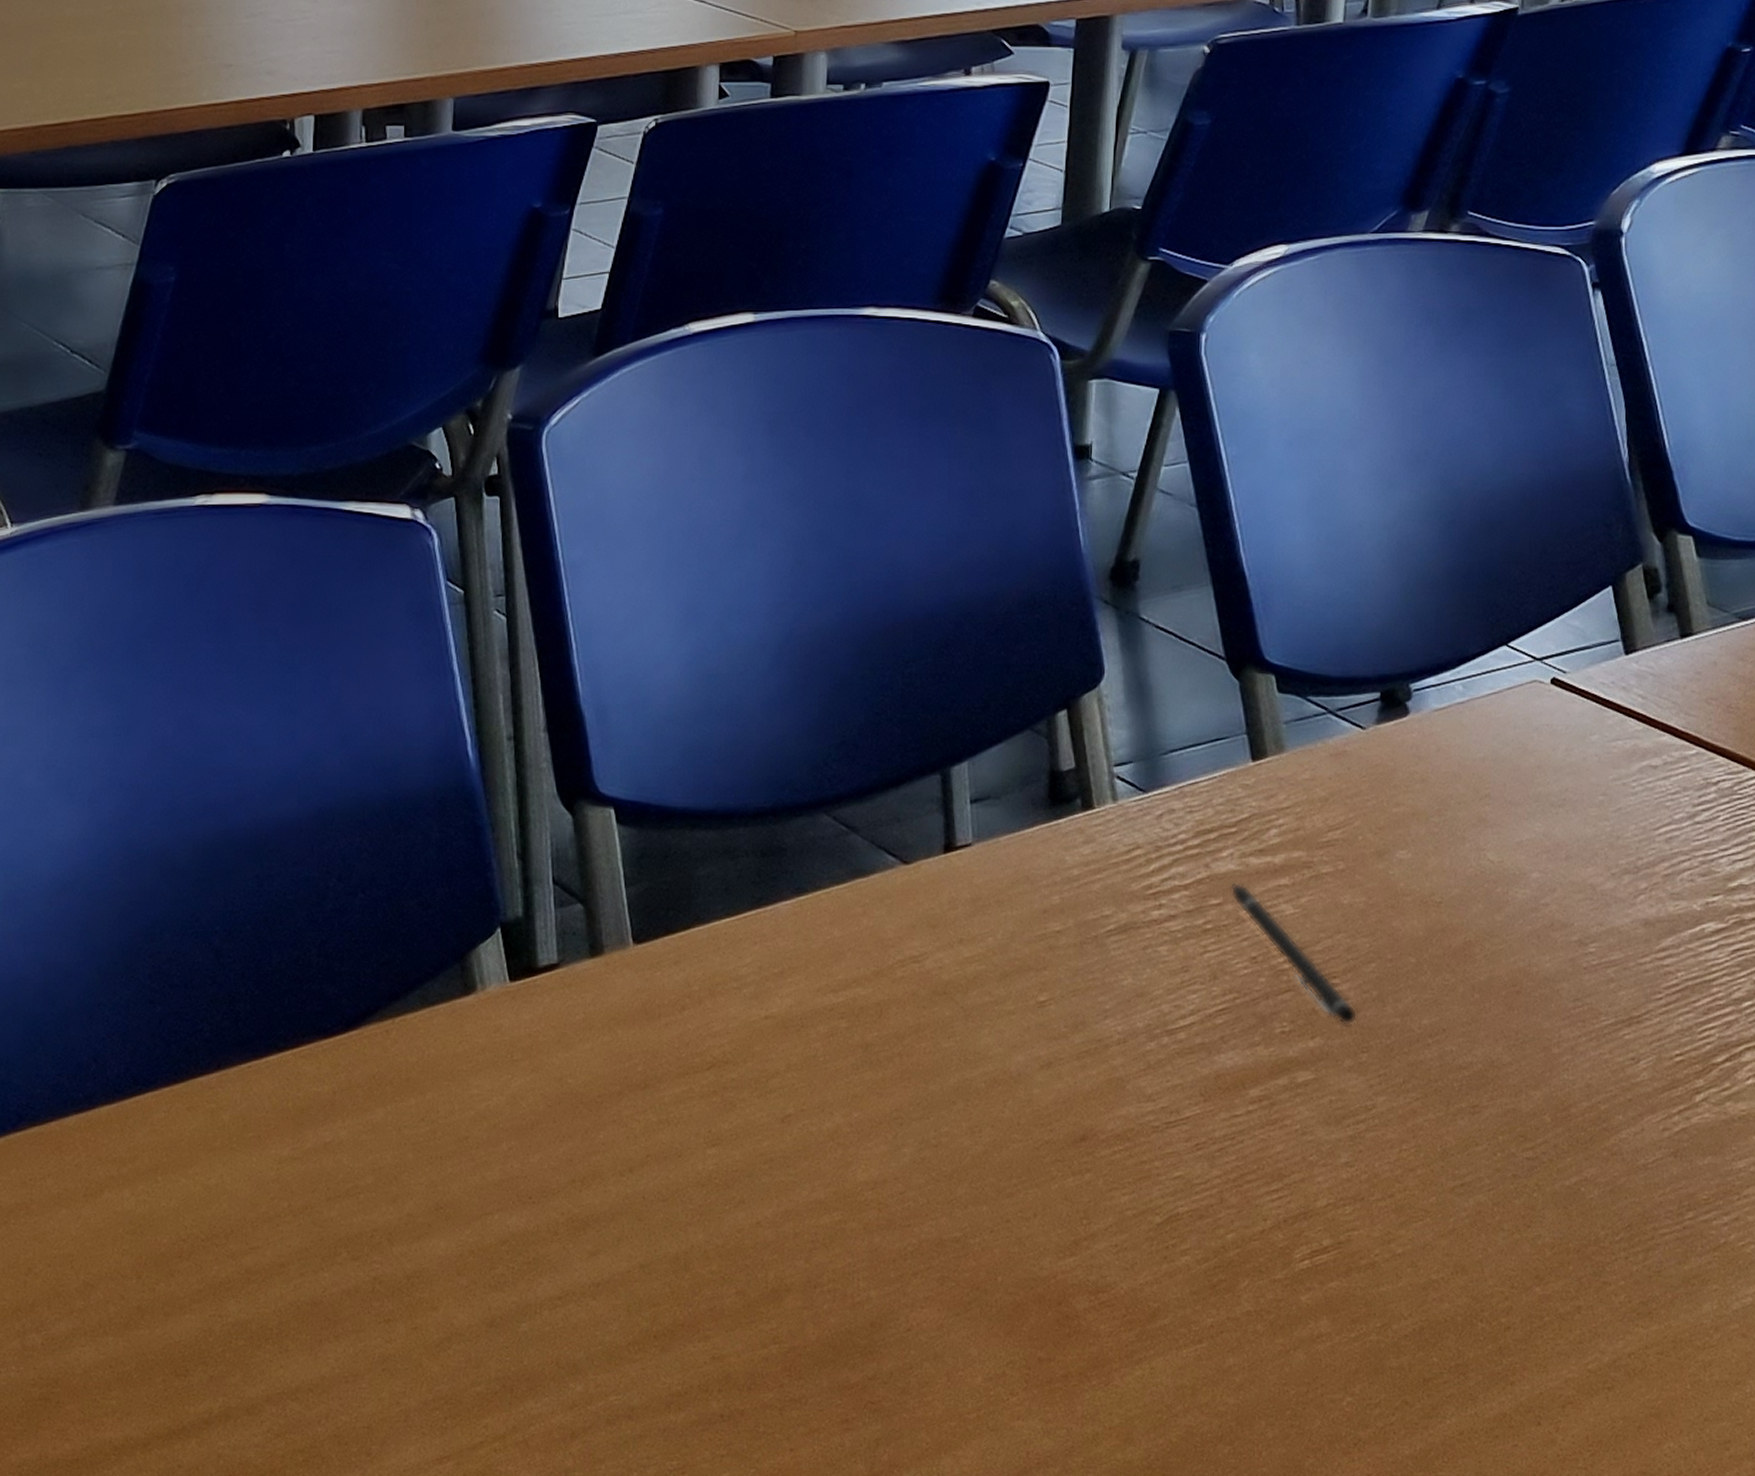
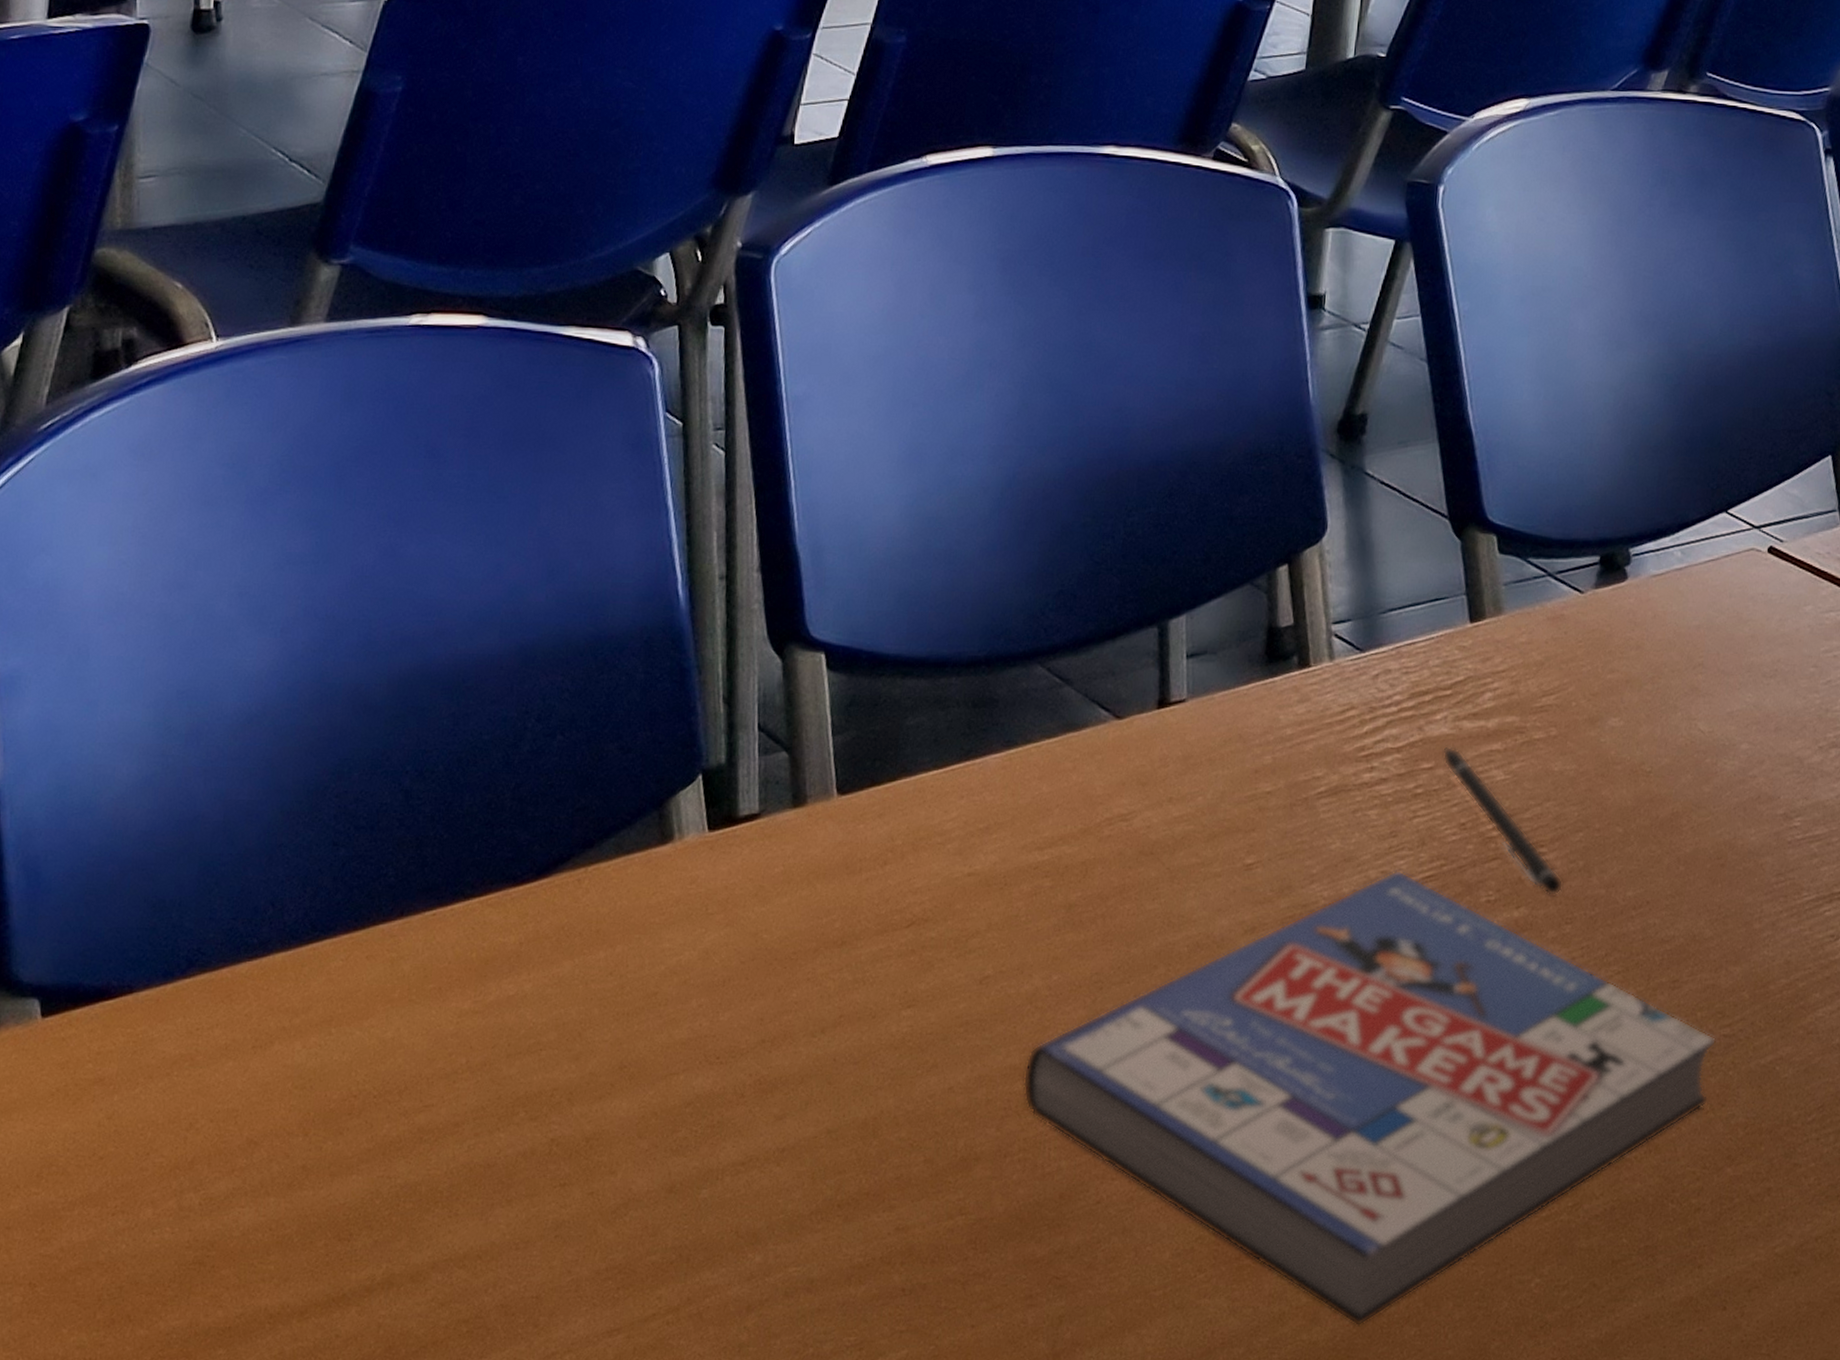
book: none [829,1003,1520,1446] -> present [1022,869,1717,1327]

